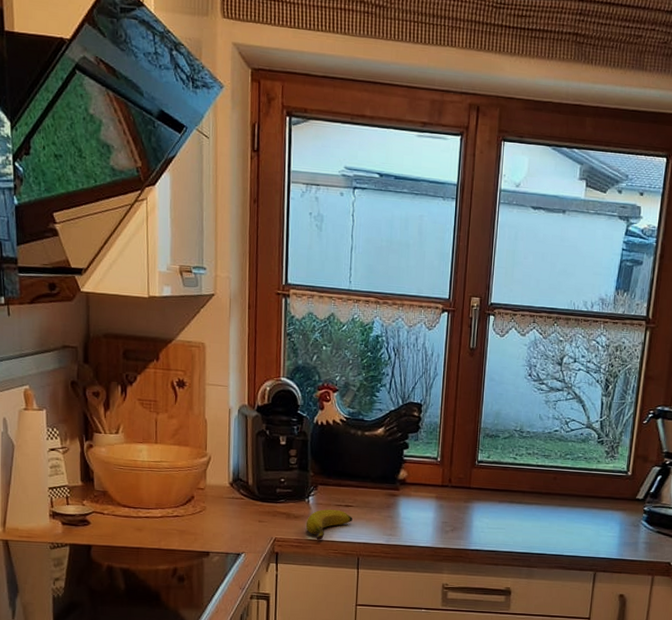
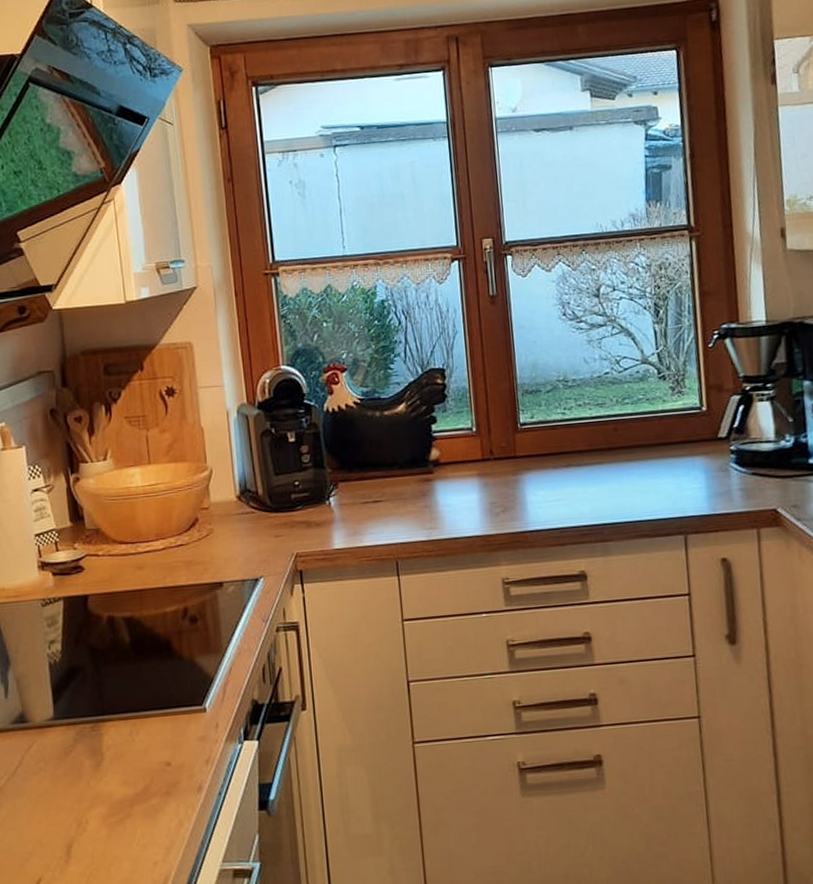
banana: present [305,509,353,540] -> none [330,508,384,548]

